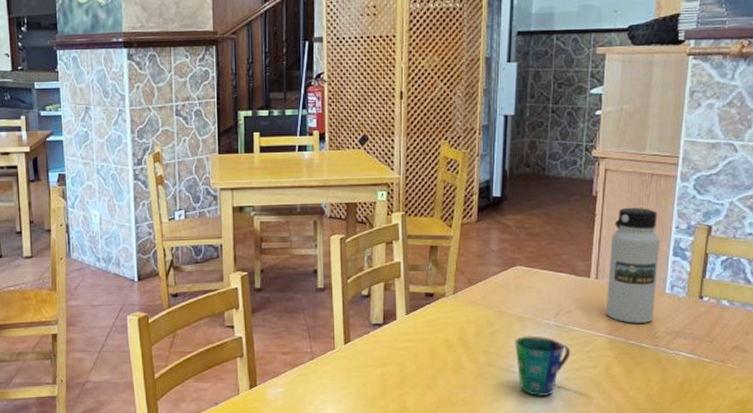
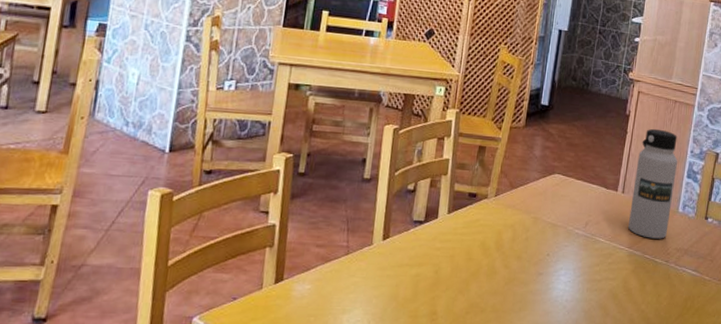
cup: present [515,336,571,397] -> none [546,244,595,307]

